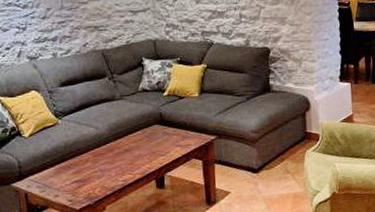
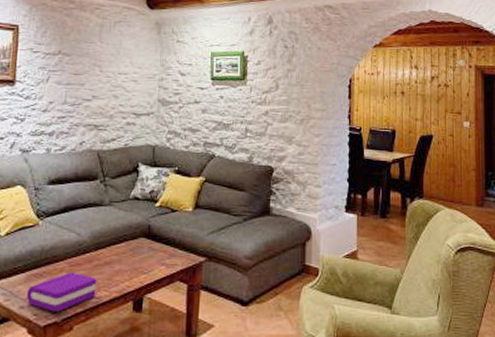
book: none [58,161,121,197] -> present [26,272,97,312]

